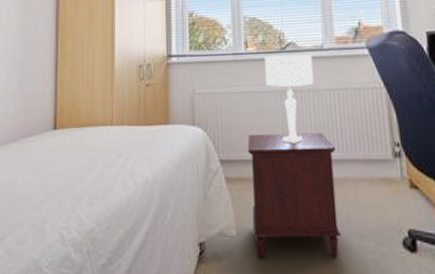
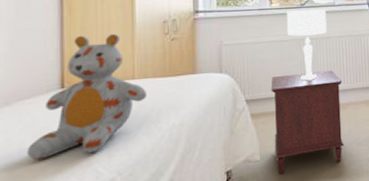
stuffed bear: none [27,77,123,199] -> present [26,33,147,161]

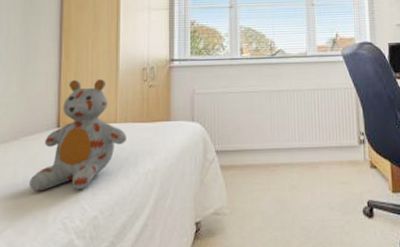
nightstand: present [271,70,345,174] -> none [240,125,316,232]
table lamp: present [286,9,327,81] -> none [257,60,298,135]

